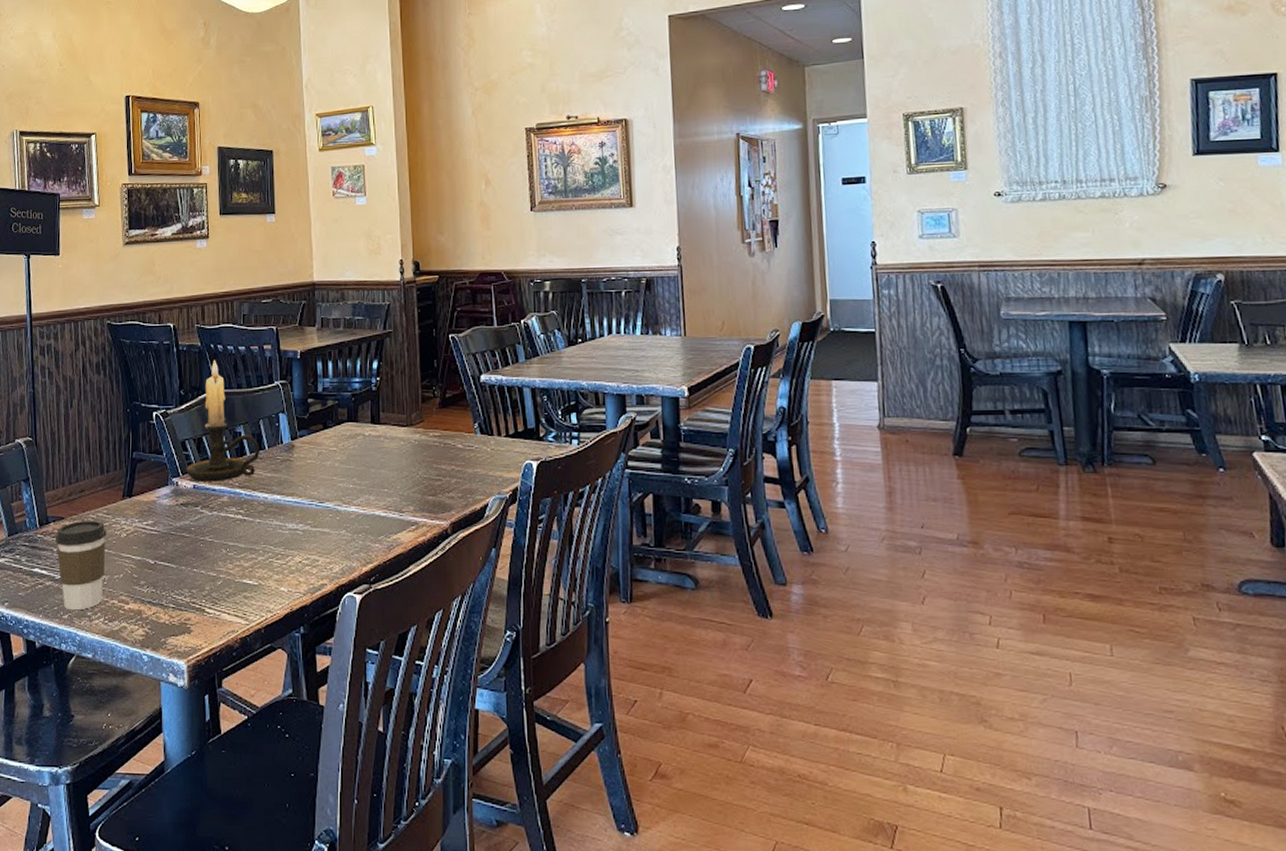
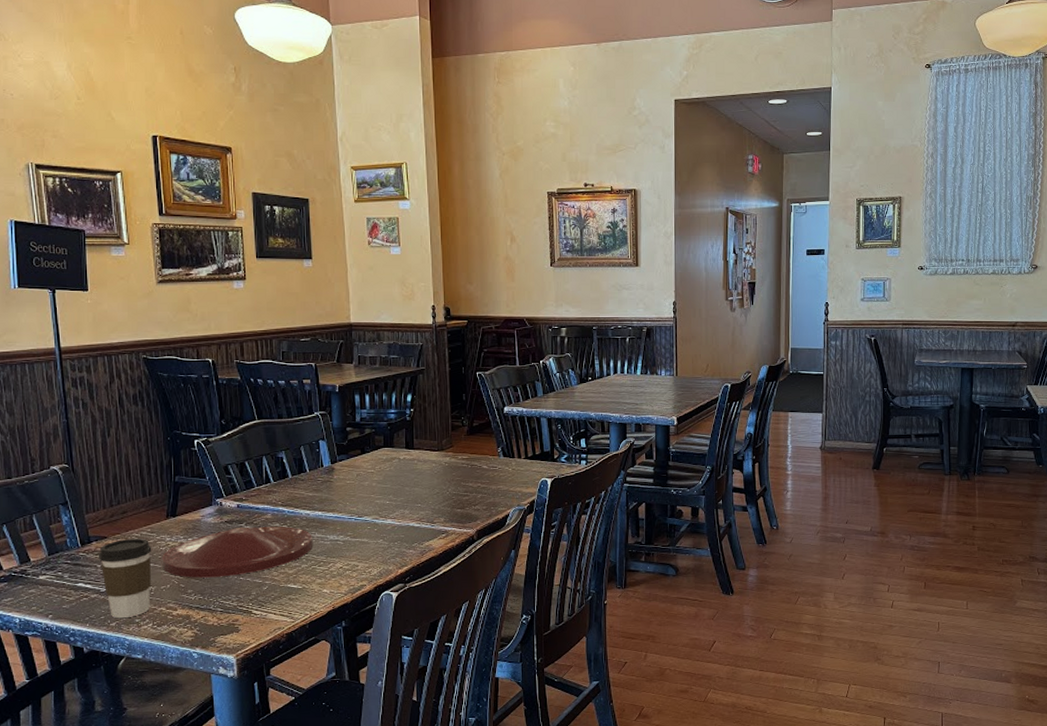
plate: none [116,510,271,568] -> present [162,526,314,578]
candle holder: present [186,359,260,482] -> none [229,392,302,502]

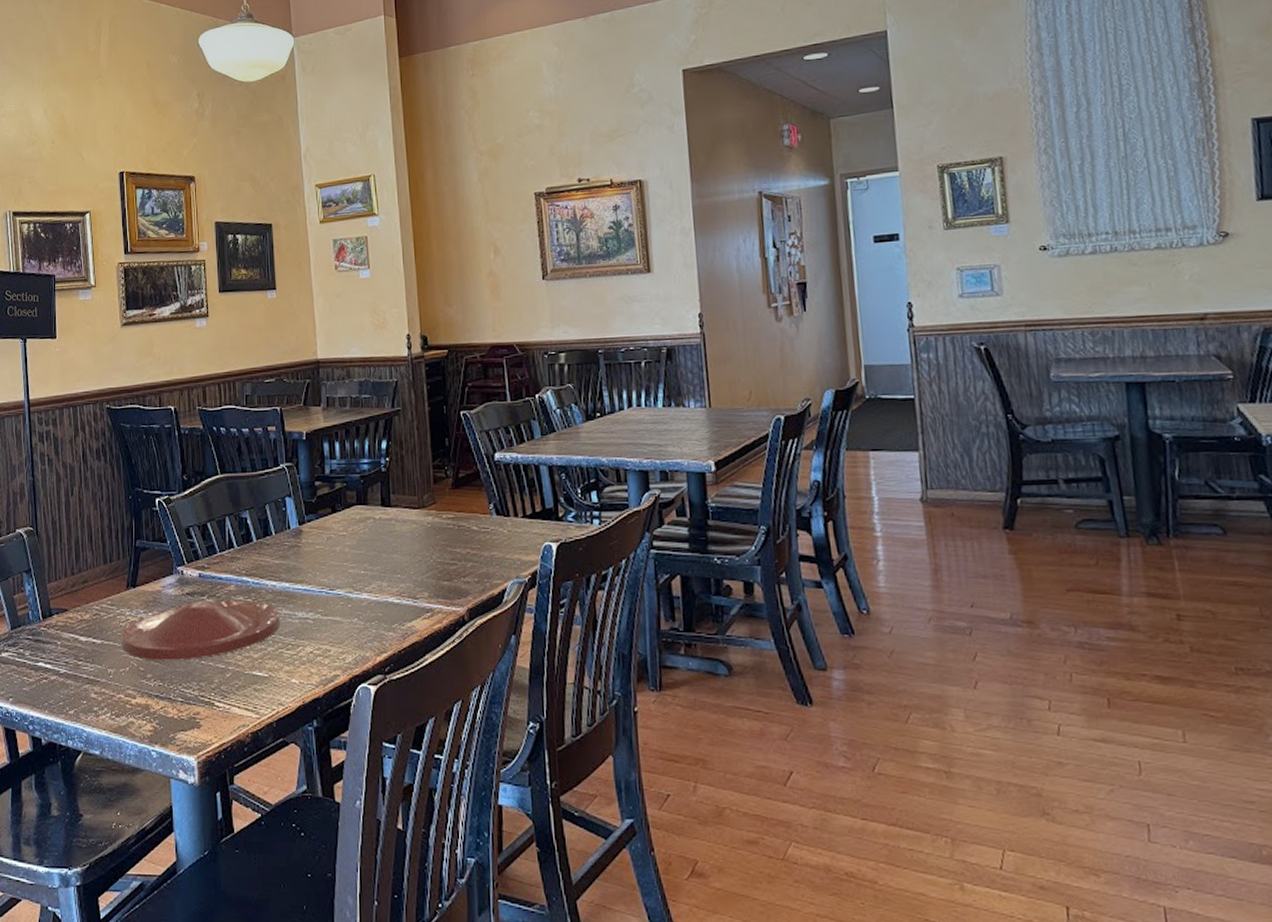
coffee cup: present [99,539,152,619] -> none [59,612,111,706]

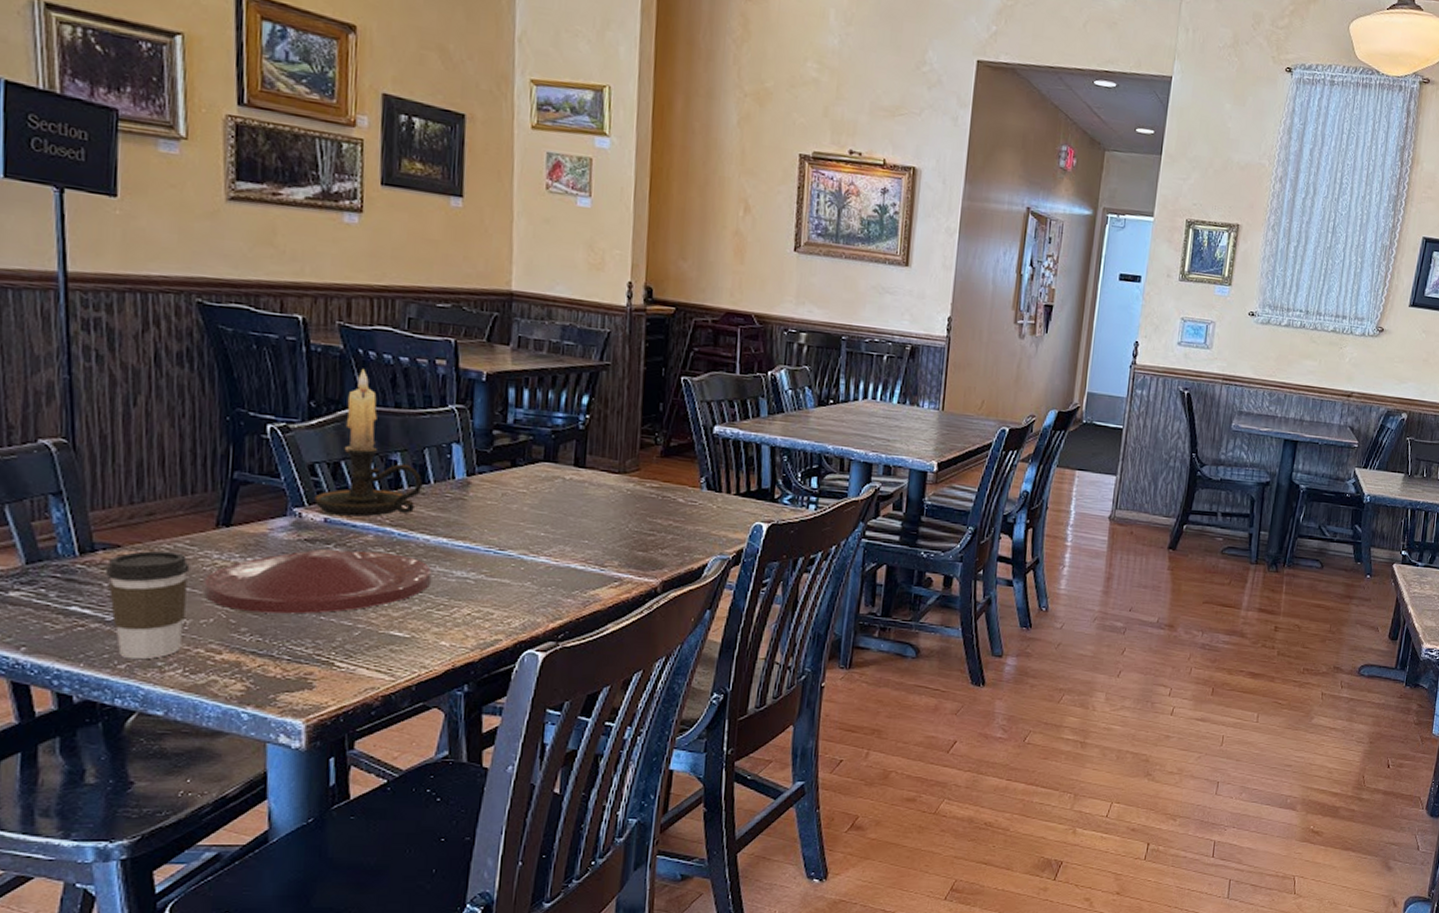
coffee cup: none [59,612,111,706] -> present [106,551,190,660]
candle holder: none [191,442,267,570] -> present [314,368,423,517]

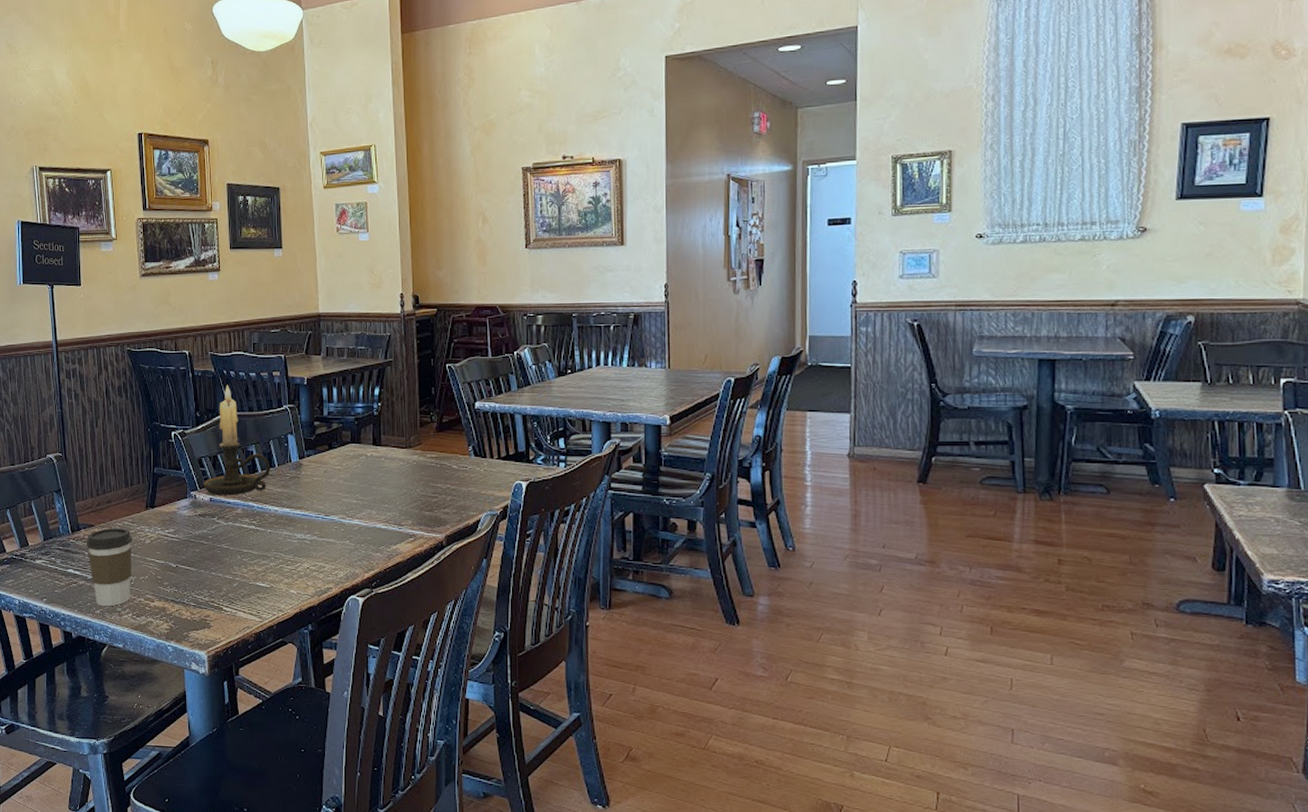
plate: present [204,548,432,614] -> none [141,521,281,571]

